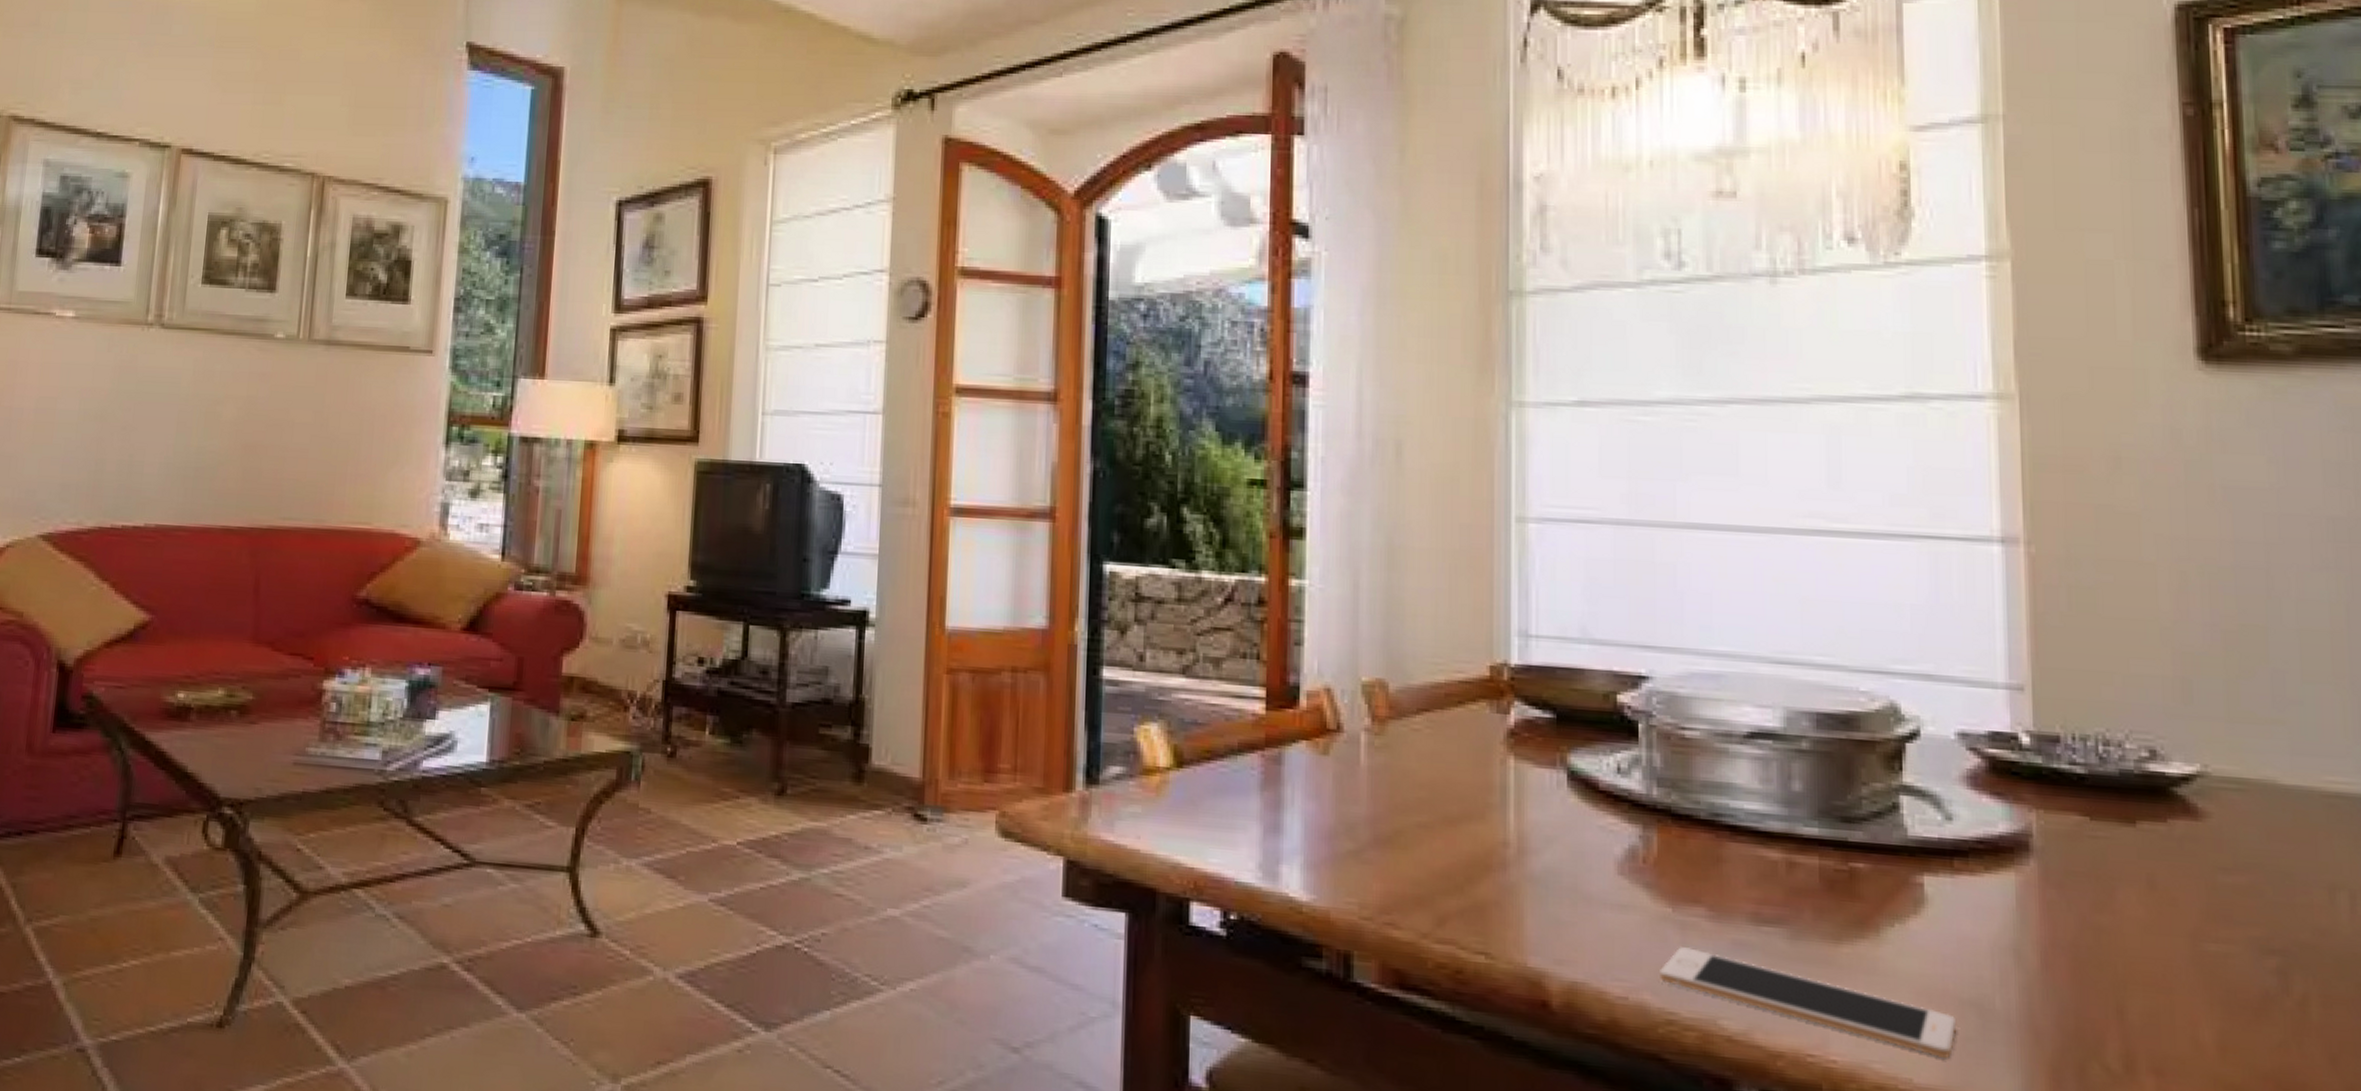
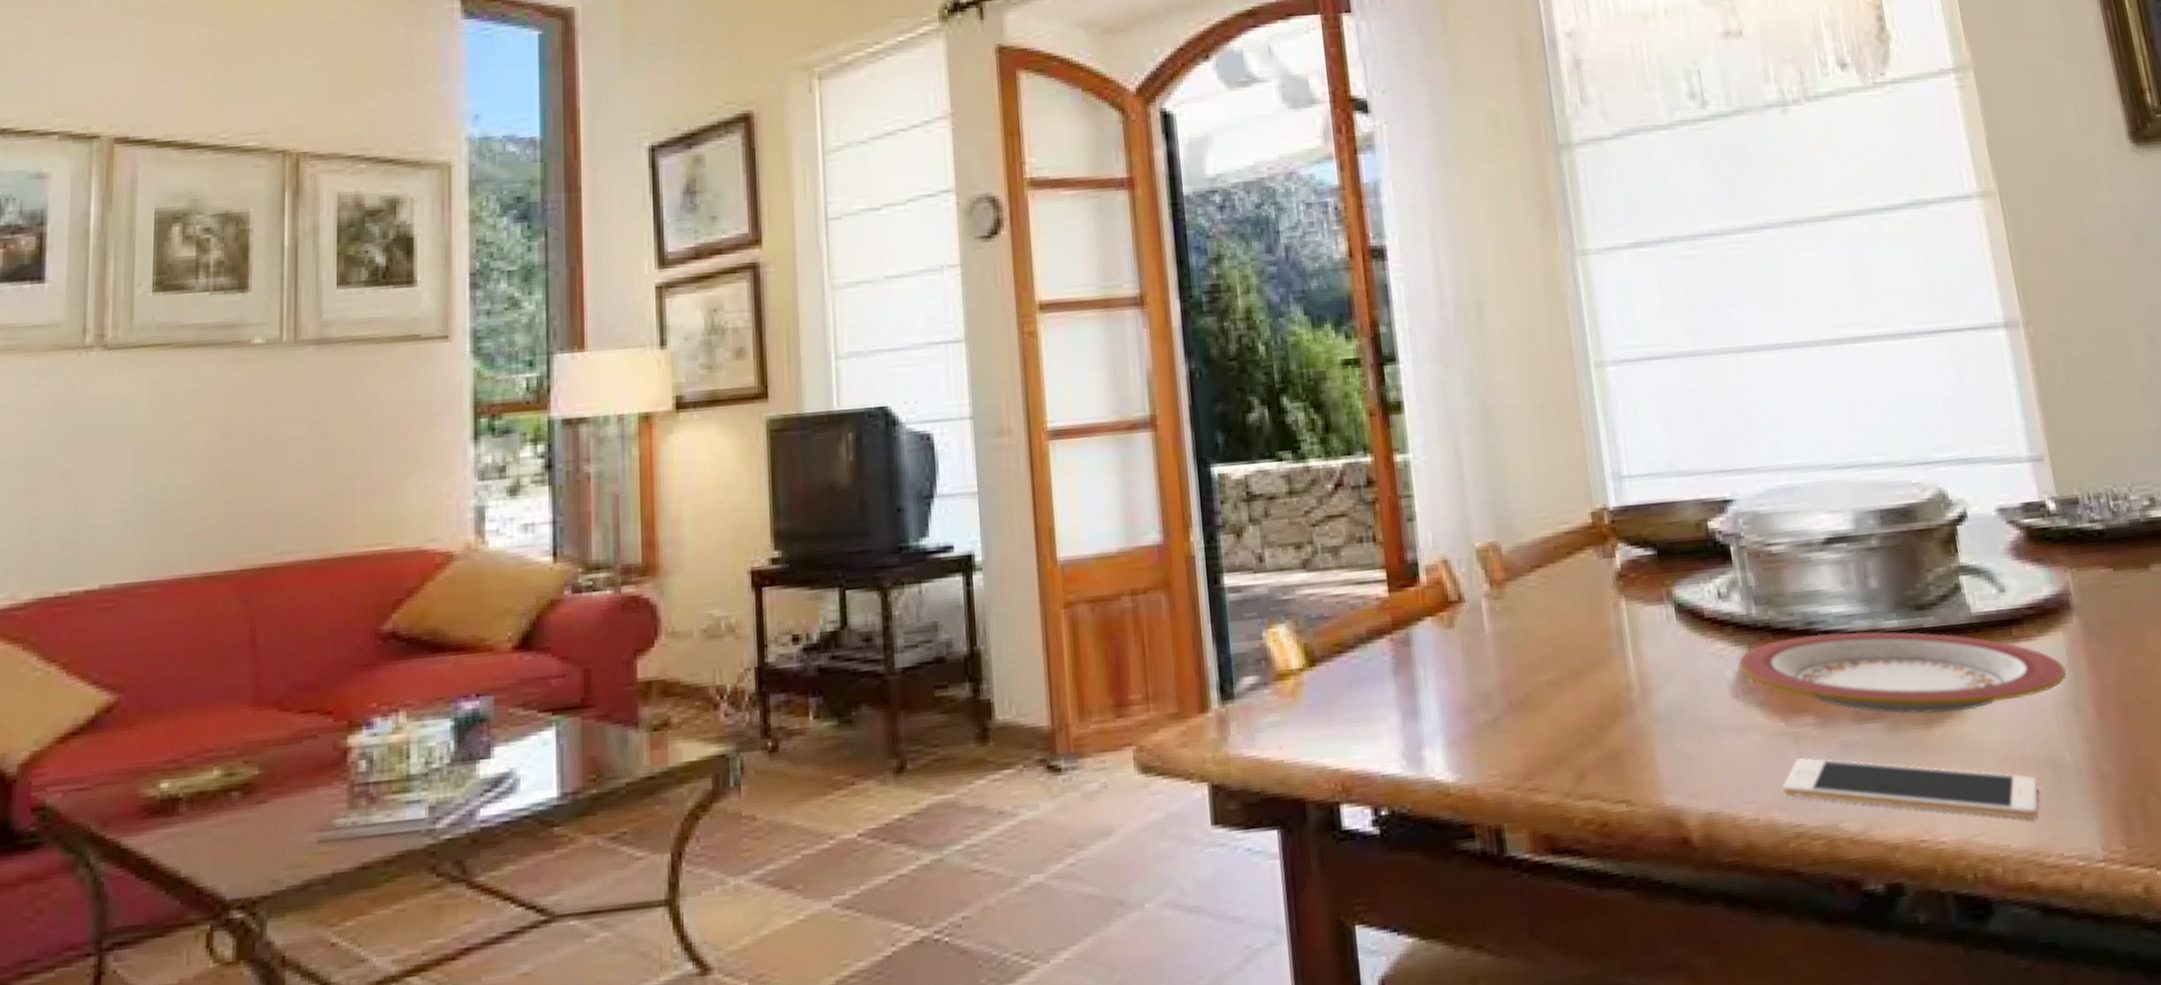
plate: none [1630,826,2011,935] -> present [1738,631,2066,714]

